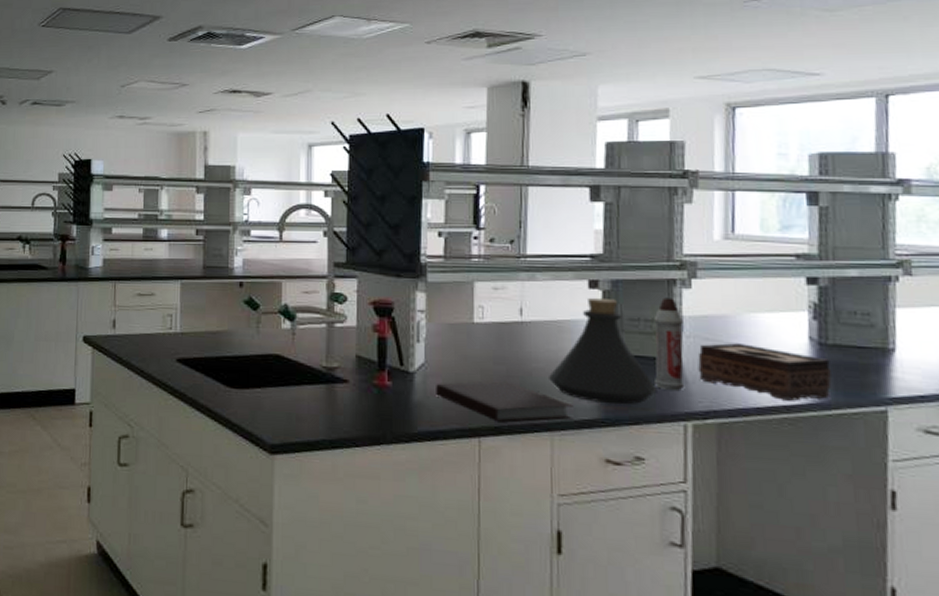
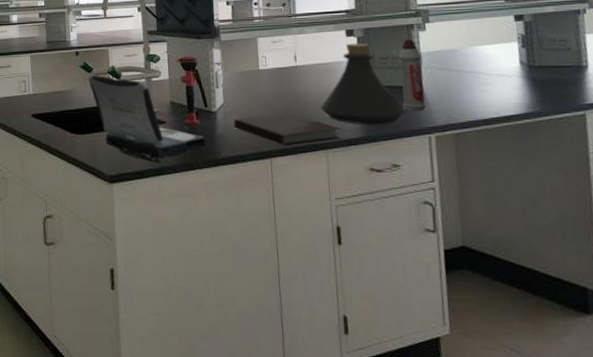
laptop: none [253,313,399,432] -> present [88,75,207,163]
tissue box: present [698,343,832,401] -> none [435,70,541,112]

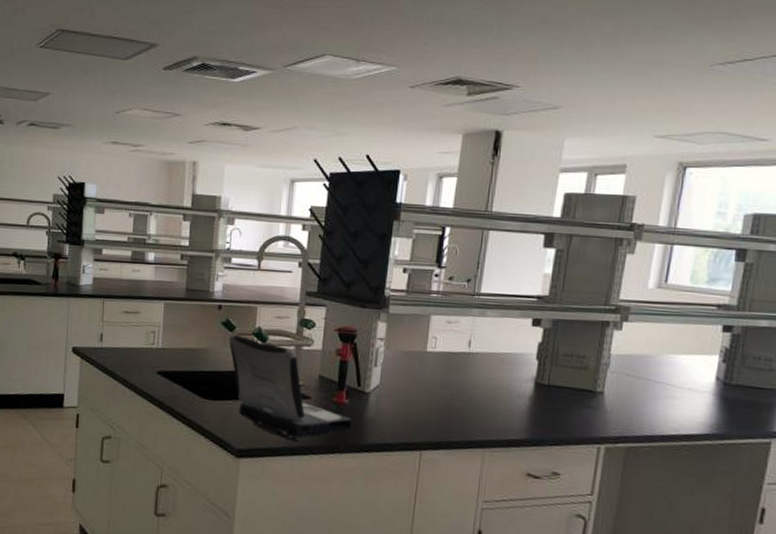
notebook: present [234,113,342,145] -> none [387,402,506,440]
bottle: present [320,43,406,125] -> none [486,333,579,428]
spray bottle: present [398,39,426,112] -> none [578,337,611,419]

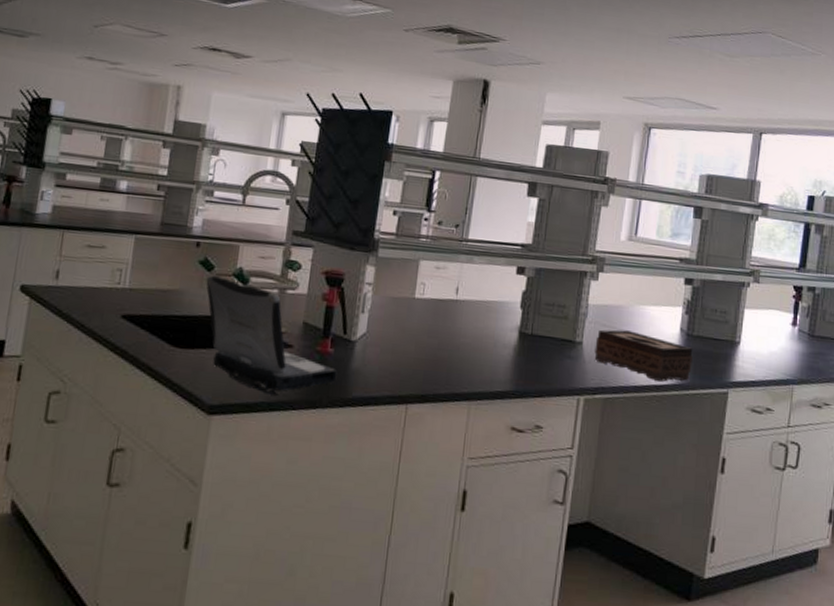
tissue box: none [616,379,730,431] -> present [594,329,693,382]

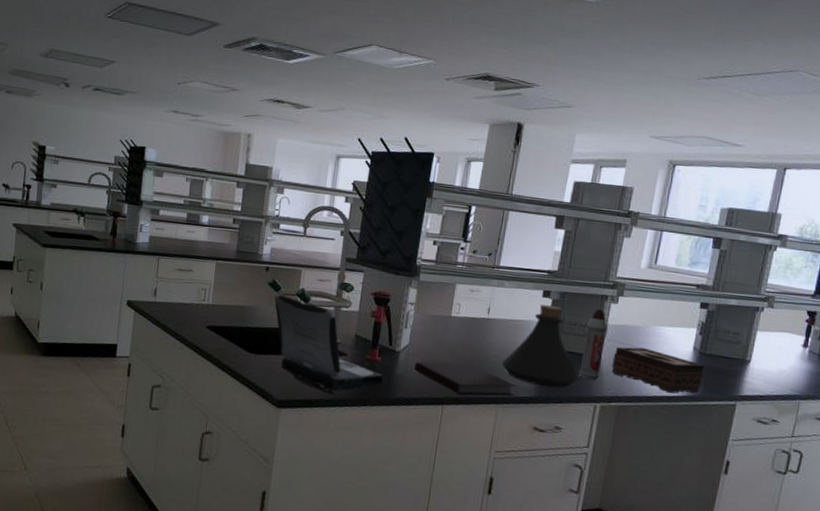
notebook: none [373,352,491,392] -> present [414,361,517,397]
bottle: none [472,282,560,379] -> present [501,304,580,388]
spray bottle: none [559,287,588,369] -> present [579,309,608,380]

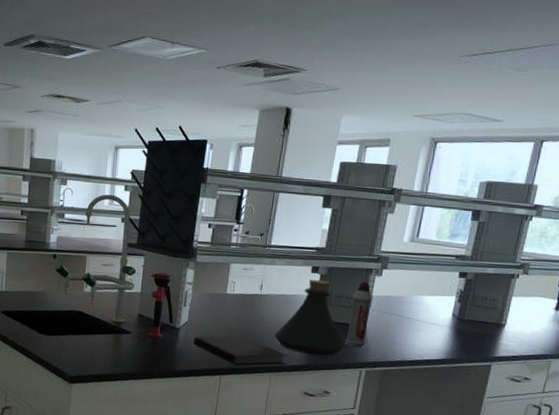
laptop: present [274,294,384,394] -> none [62,279,166,369]
tissue box: present [611,346,705,394] -> none [375,316,463,357]

